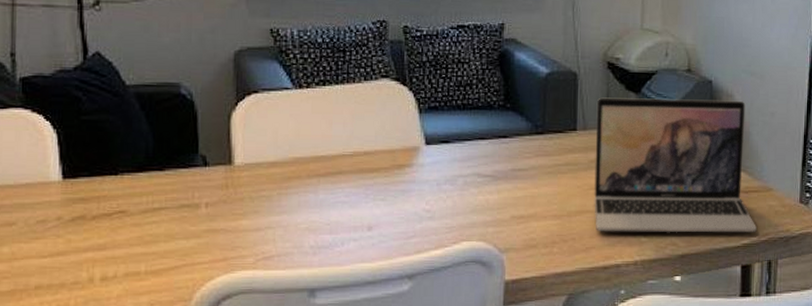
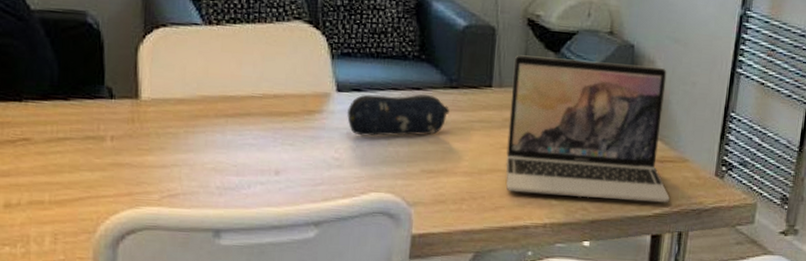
pencil case: none [435,142,536,187] -> present [346,94,449,137]

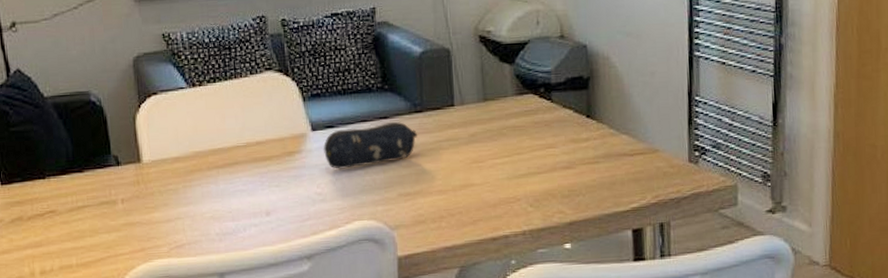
laptop: present [506,55,670,203] -> none [471,62,645,204]

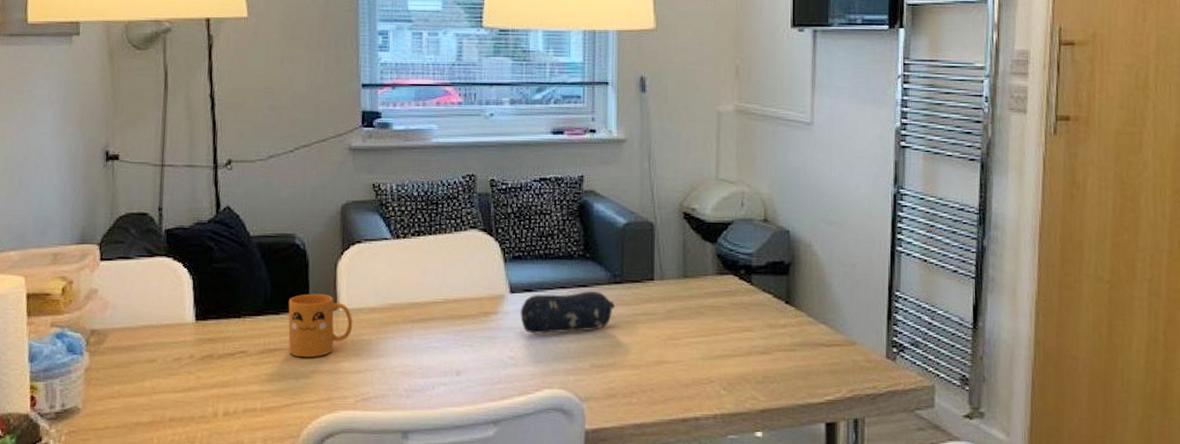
mug: none [91,148,159,212] -> present [288,293,353,357]

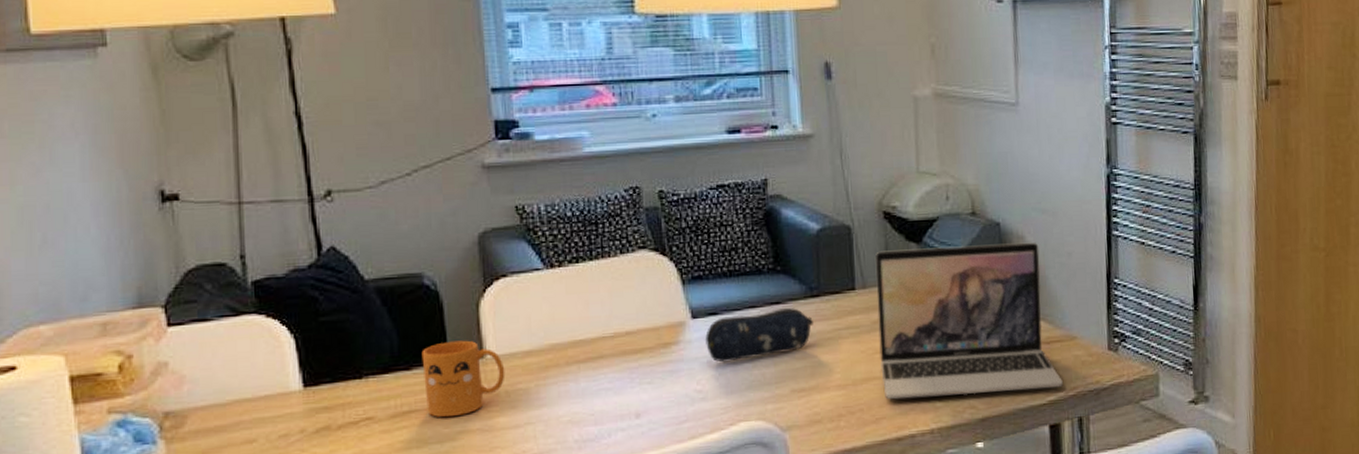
laptop: none [672,247,841,389] -> present [875,242,1063,400]

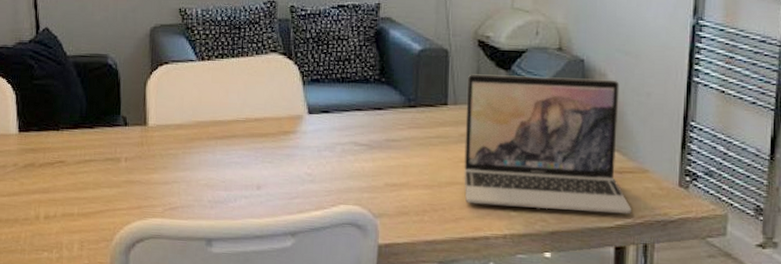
mug: present [421,340,505,417] -> none [102,110,161,169]
pencil case: present [704,308,813,363] -> none [317,114,409,153]

